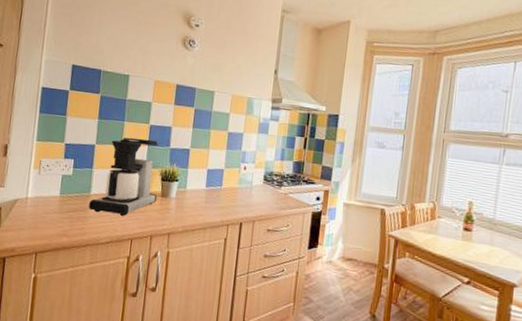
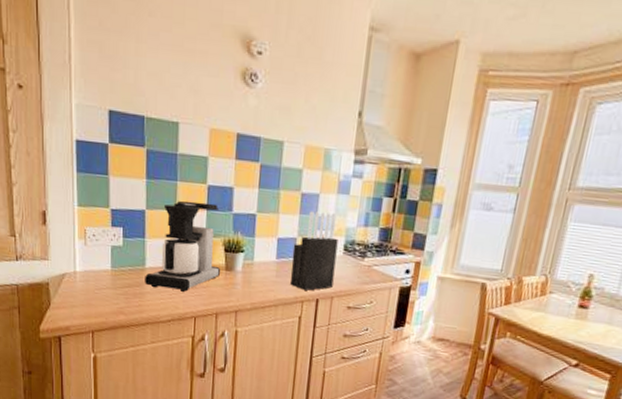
knife block: none [218,147,259,215] -> present [290,211,338,291]

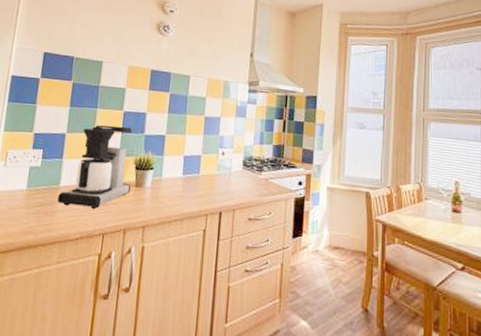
knife block: present [290,211,338,291] -> none [195,132,238,204]

